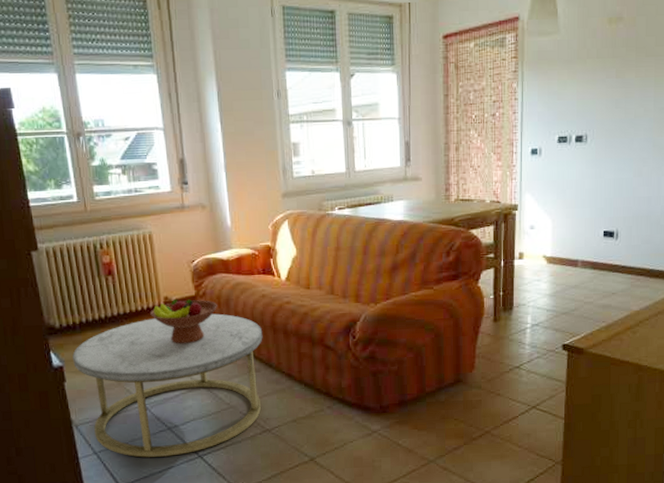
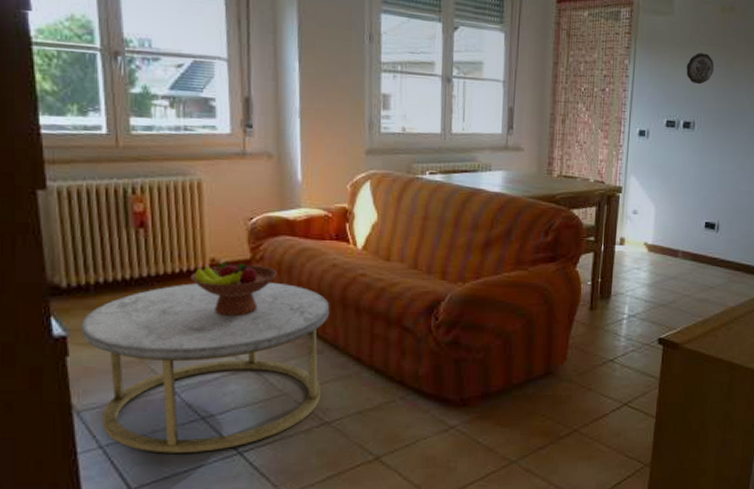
decorative plate: none [575,66,605,98] -> present [686,53,715,85]

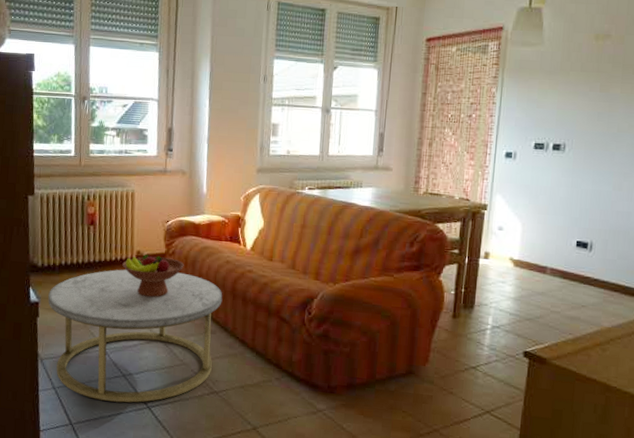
decorative plate: present [686,53,715,85] -> none [556,79,588,109]

